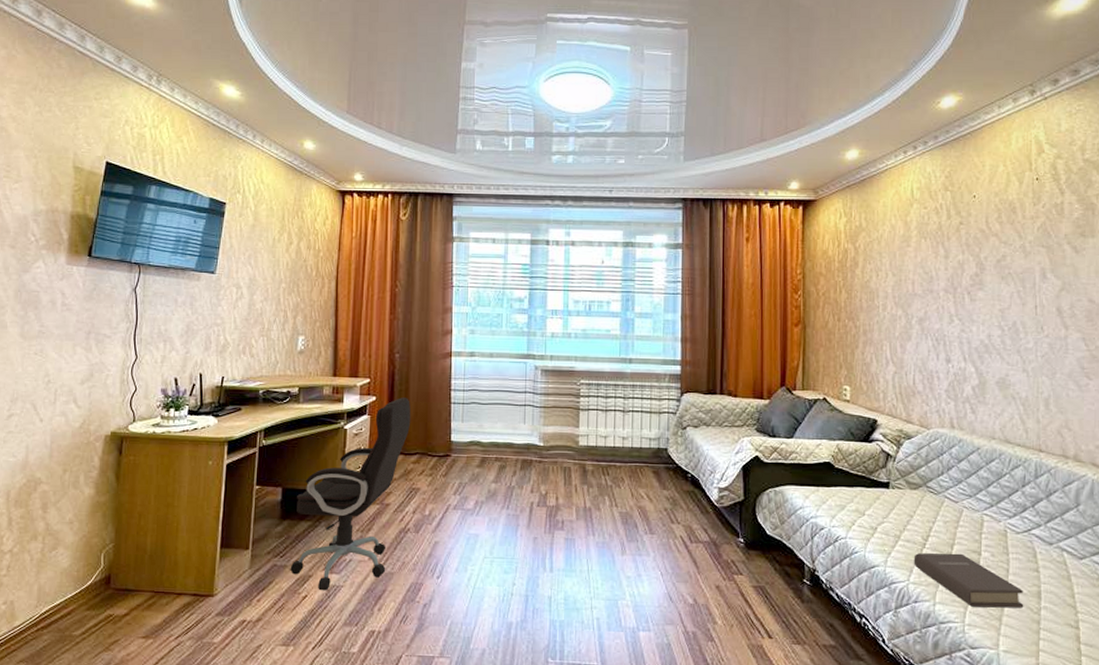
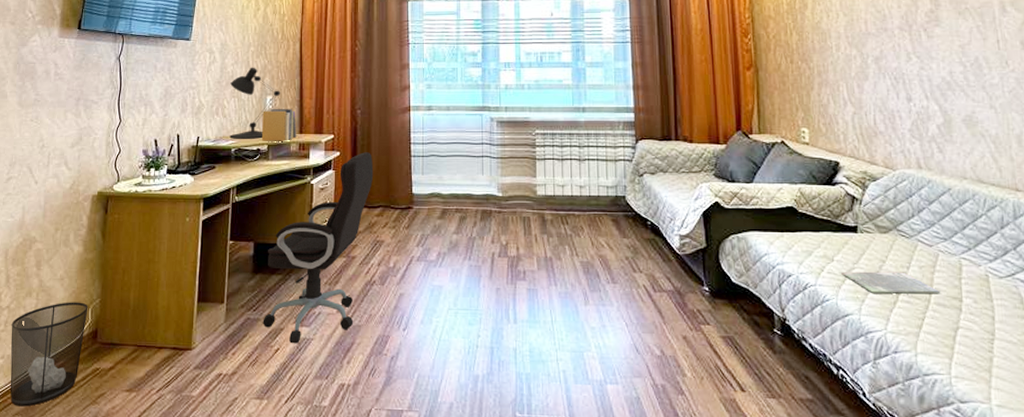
waste bin: none [14,546,100,654] -> present [10,302,88,407]
desk lamp: none [257,304,314,381] -> present [229,67,281,139]
books: none [292,350,330,384] -> present [261,109,297,141]
magazine: none [871,525,962,548] -> present [841,271,941,294]
book: present [913,553,1024,609] -> none [889,299,1015,359]

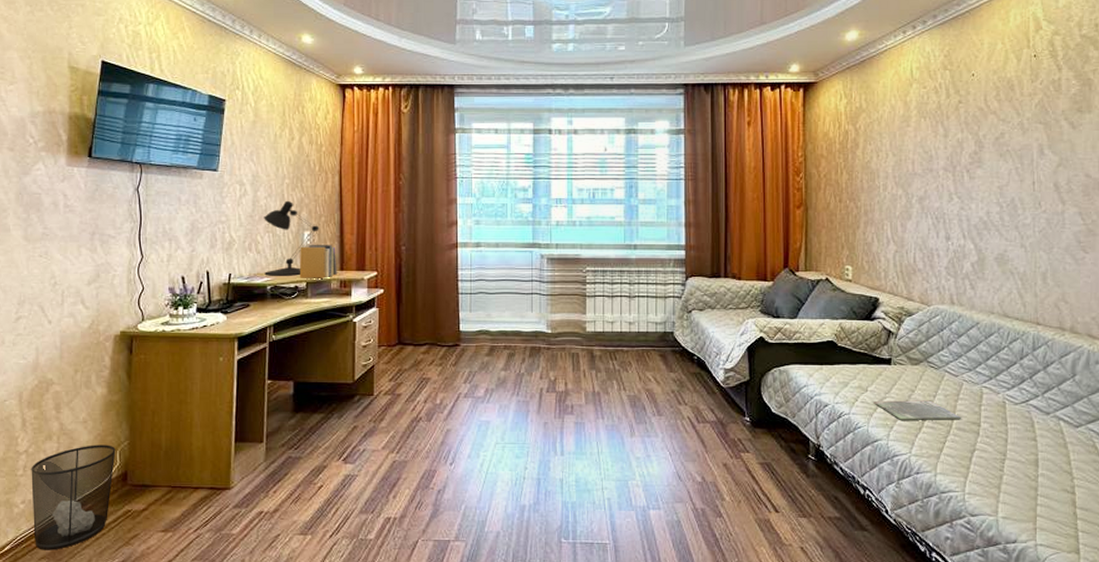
office chair: present [263,152,374,344] -> none [305,289,420,481]

